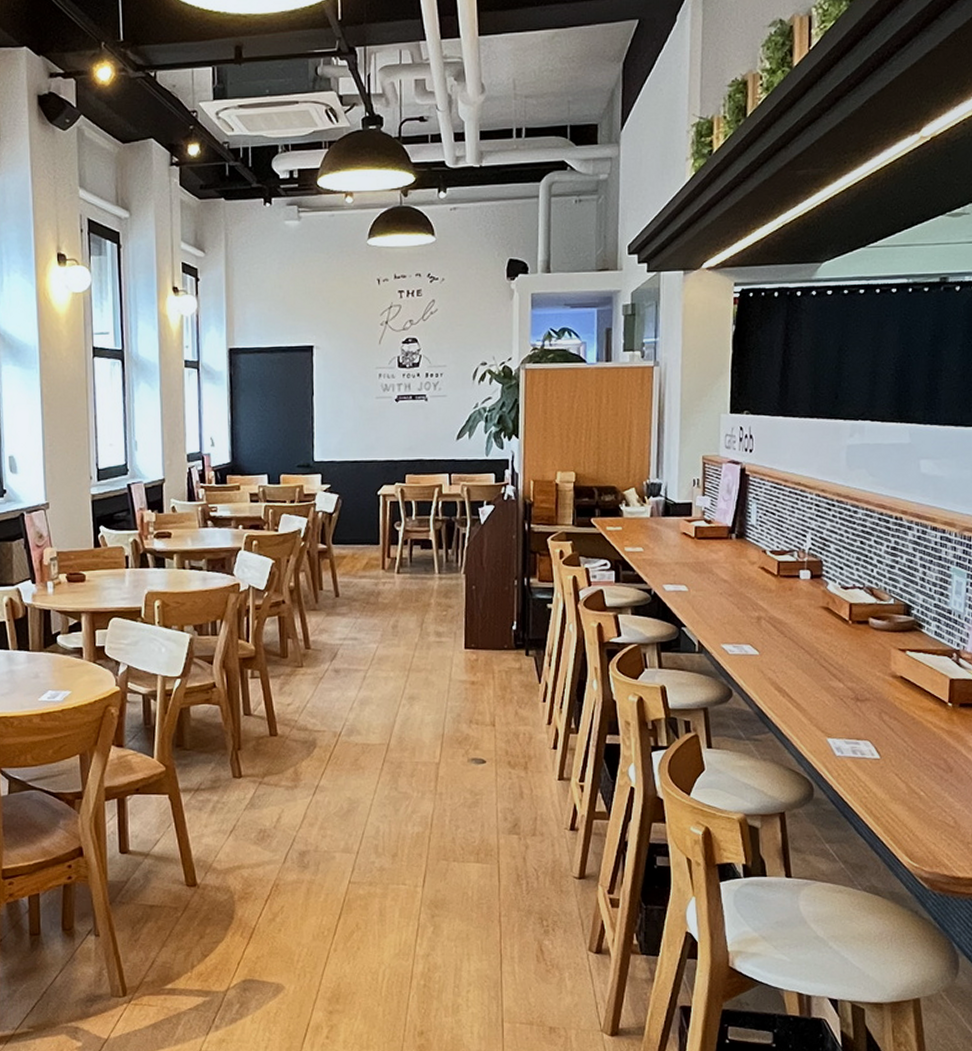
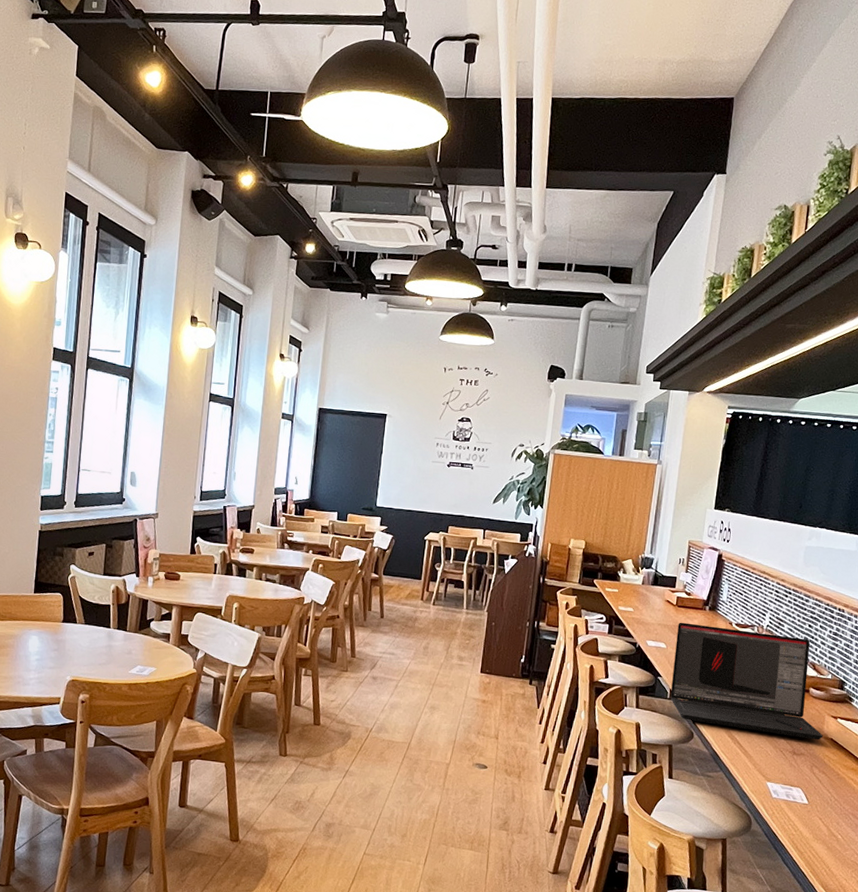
laptop: none [699,557,892,680] -> present [670,622,824,740]

